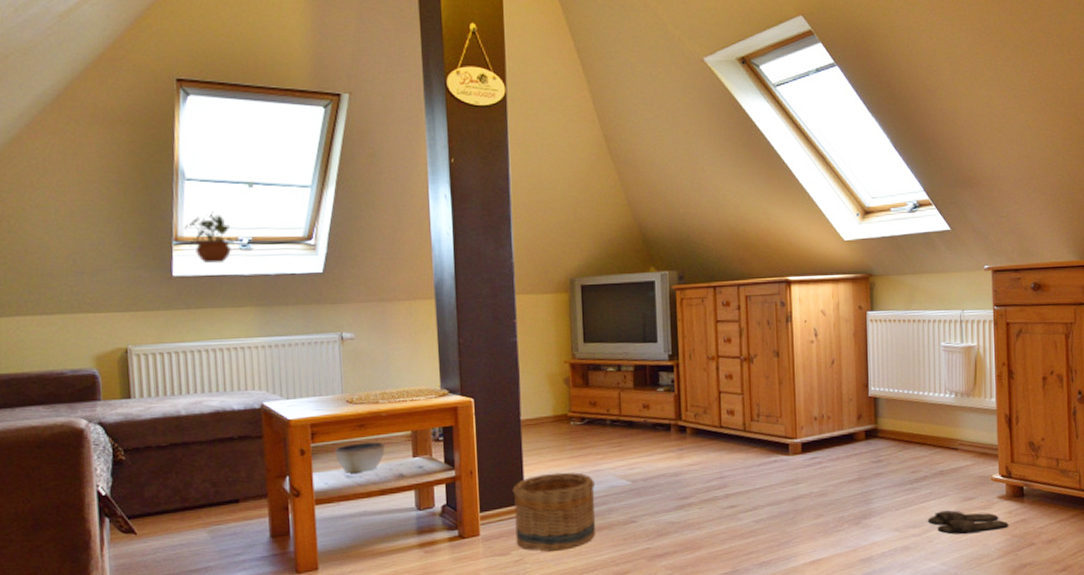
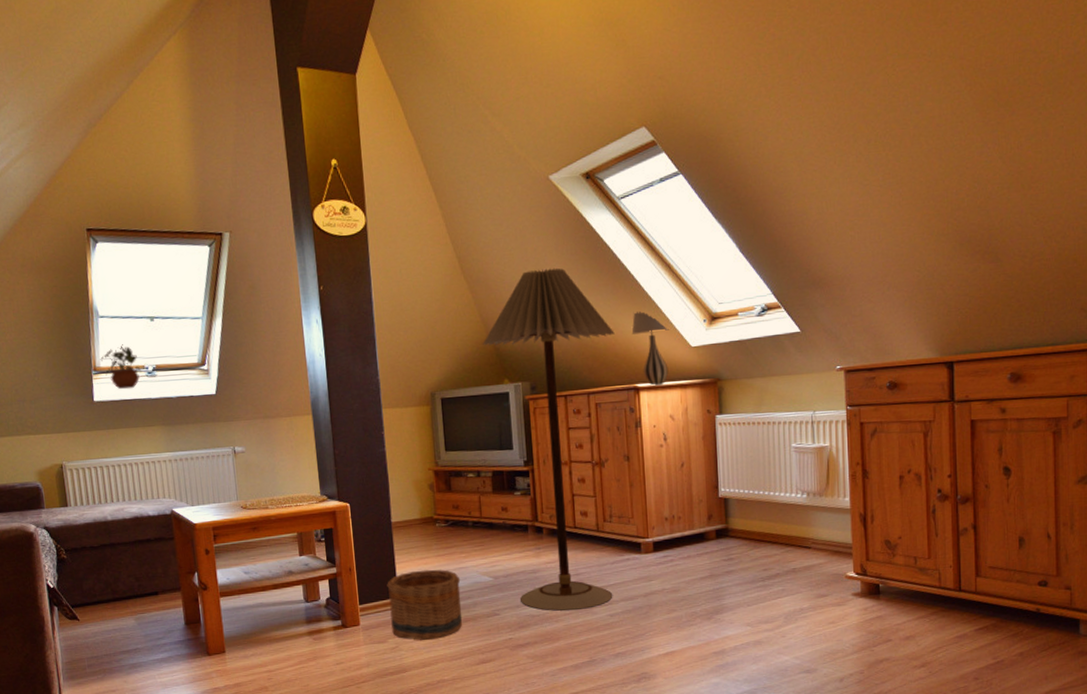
bowl: present [334,442,386,473] -> none [233,542,276,570]
floor lamp: none [628,153,767,517] -> present [483,268,615,611]
table lamp: none [784,202,822,280] -> present [631,311,669,387]
slippers: present [928,510,1009,534] -> none [781,606,864,630]

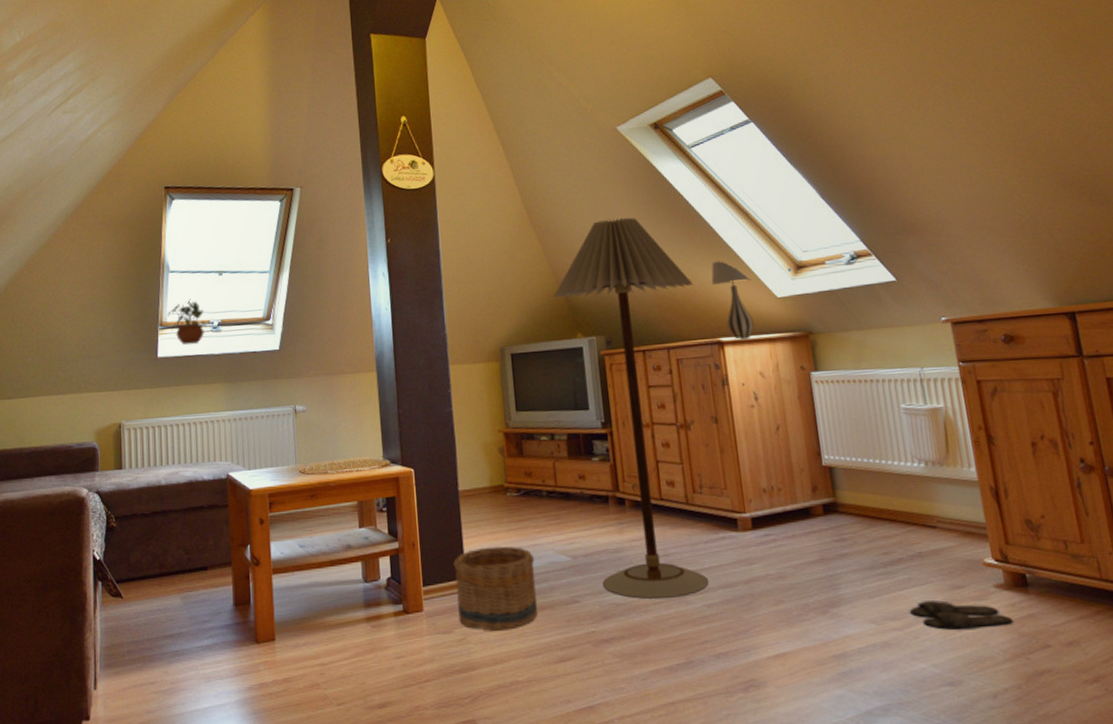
slippers: none [781,606,864,630] -> present [910,600,1013,630]

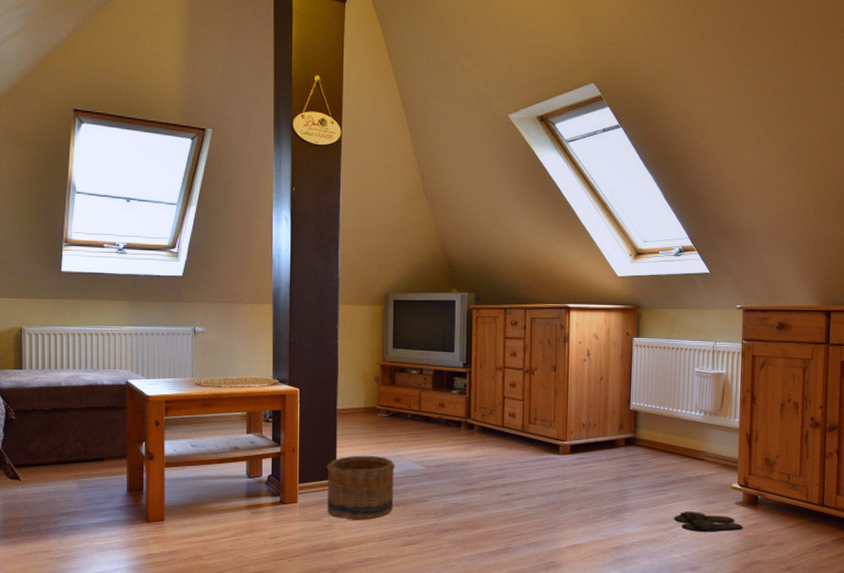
potted plant: present [167,299,206,346] -> none [72,220,112,263]
floor lamp: present [553,217,709,599] -> none [436,194,553,501]
table lamp: present [711,261,755,341] -> none [567,241,600,308]

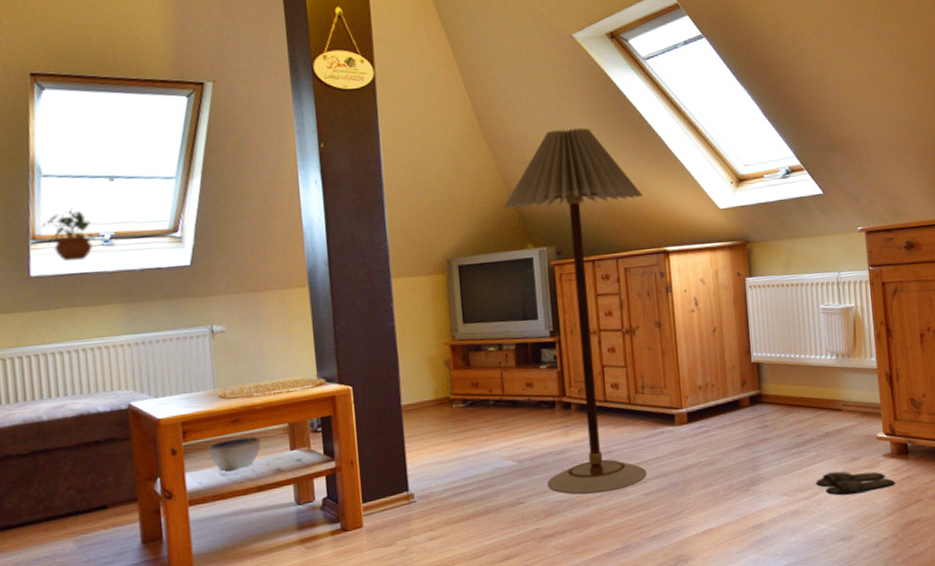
potted plant: none [72,220,112,263] -> present [41,208,95,262]
bowl: none [183,419,225,443] -> present [207,436,261,471]
basket: present [327,455,396,520] -> none [395,456,484,539]
floor lamp: none [436,194,553,501] -> present [504,127,647,494]

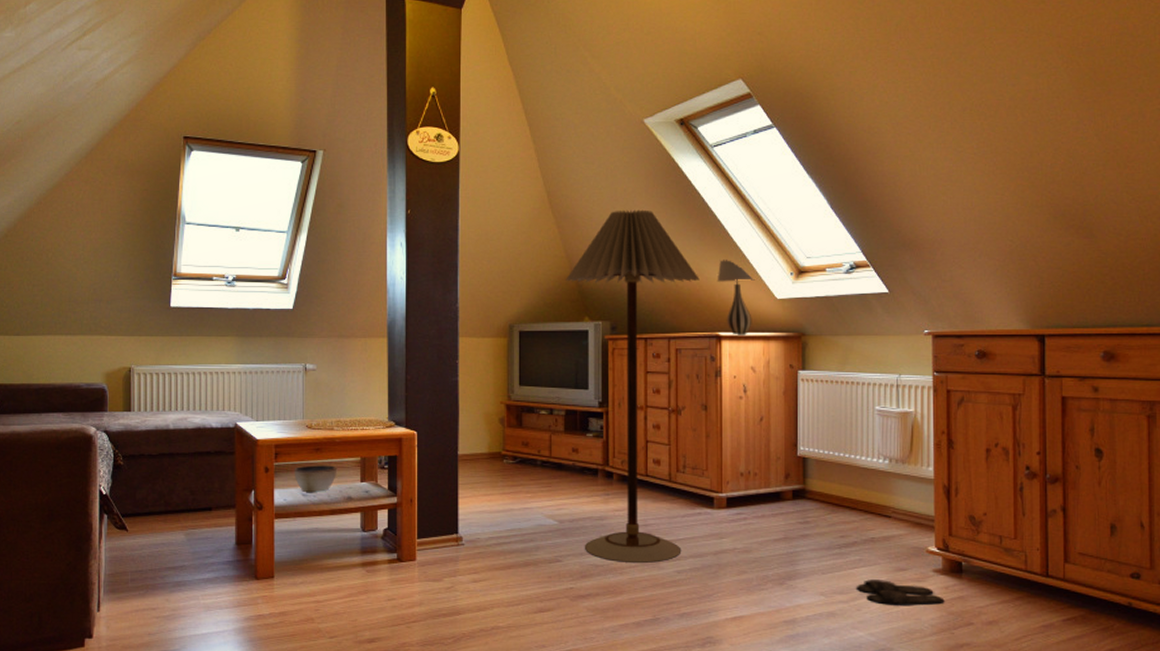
potted plant: present [41,208,95,262] -> none [181,252,221,297]
table lamp: none [660,173,698,250] -> present [717,260,755,337]

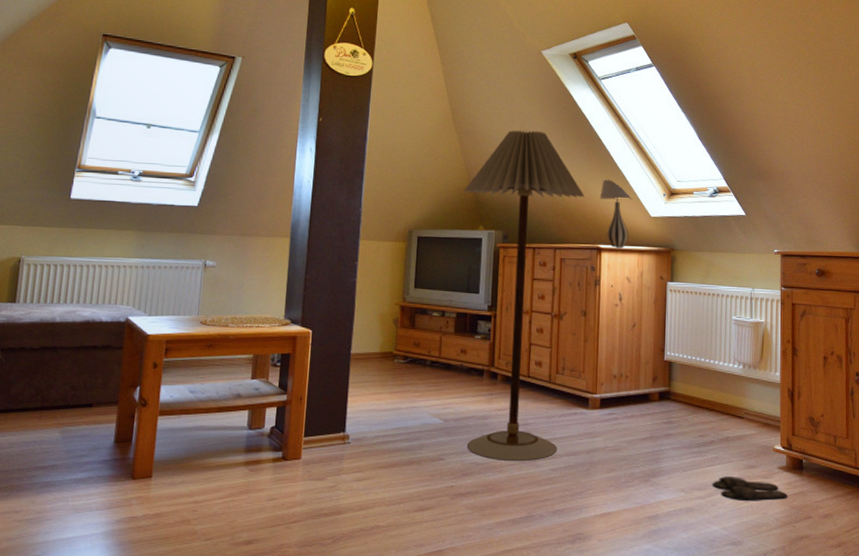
bowl: present [294,465,338,492] -> none [183,361,229,389]

